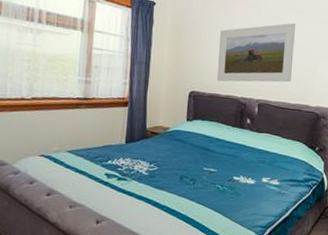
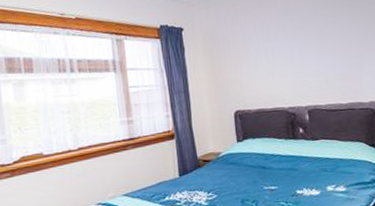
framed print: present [216,22,295,83] -> none [254,19,338,96]

